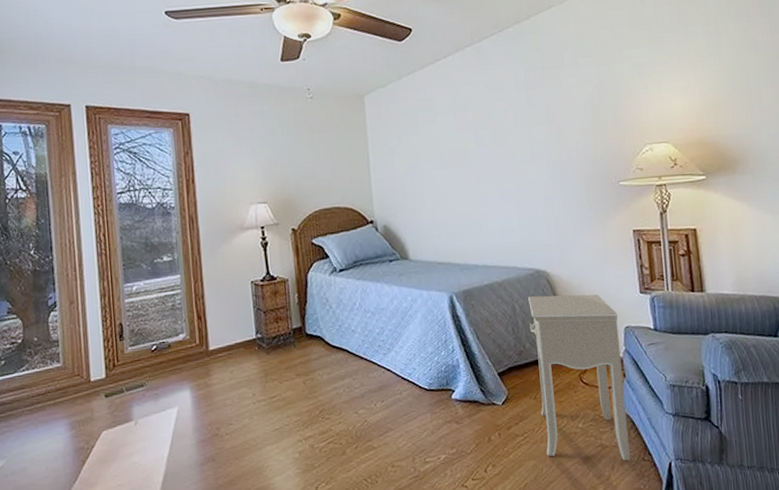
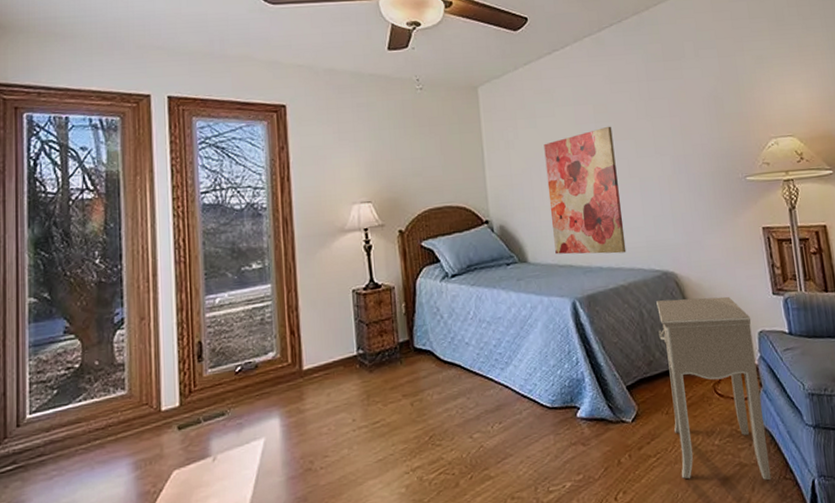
wall art: none [425,133,501,253] -> present [544,126,627,255]

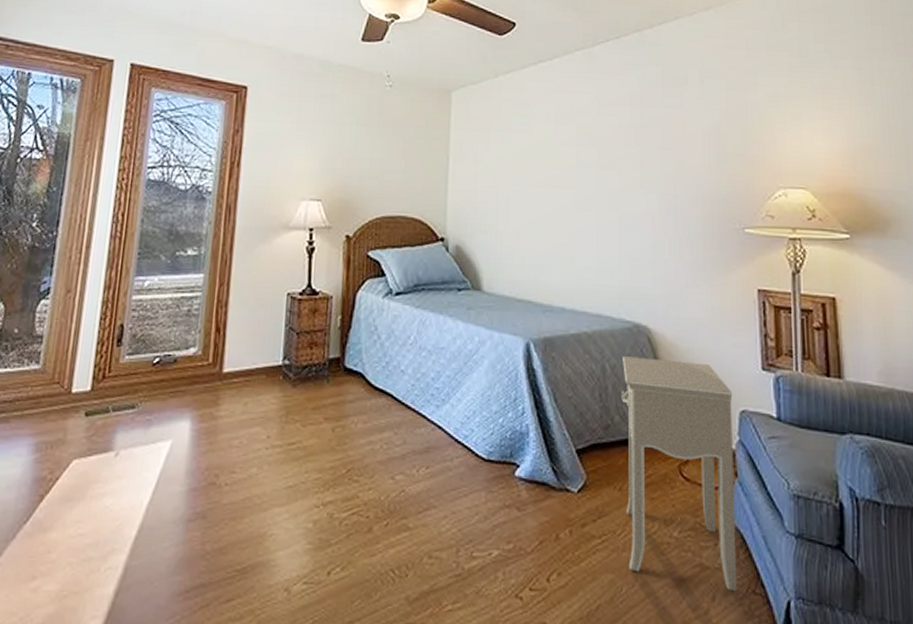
wall art: present [544,126,627,255] -> none [513,151,595,296]

